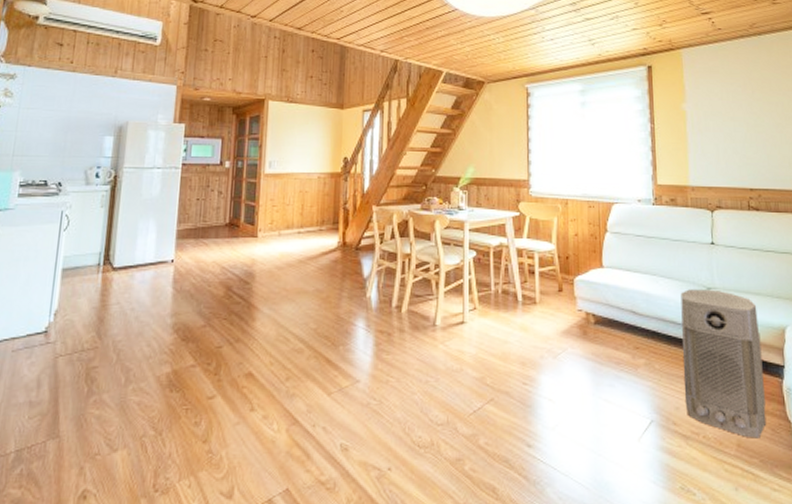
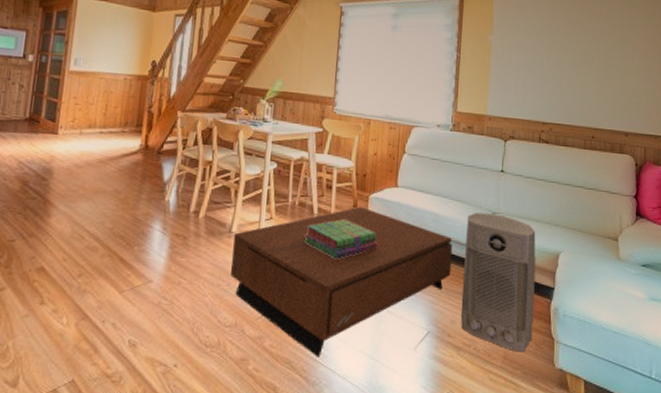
coffee table: none [437,290,670,454] -> present [231,206,453,357]
stack of books: none [510,305,588,348] -> present [304,219,378,259]

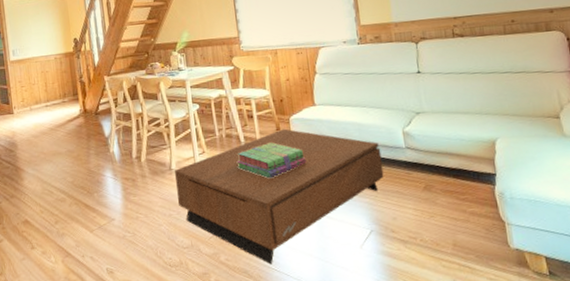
air purifier: present [460,213,536,352] -> none [390,113,481,238]

